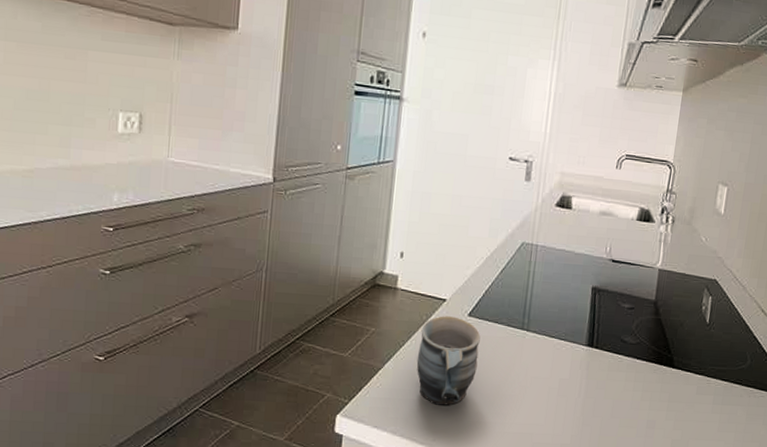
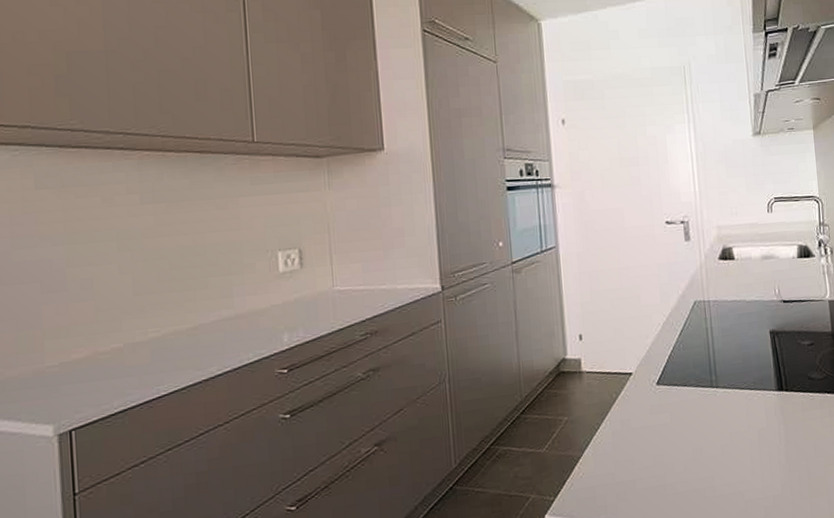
mug: present [416,316,481,406] -> none [613,388,676,483]

